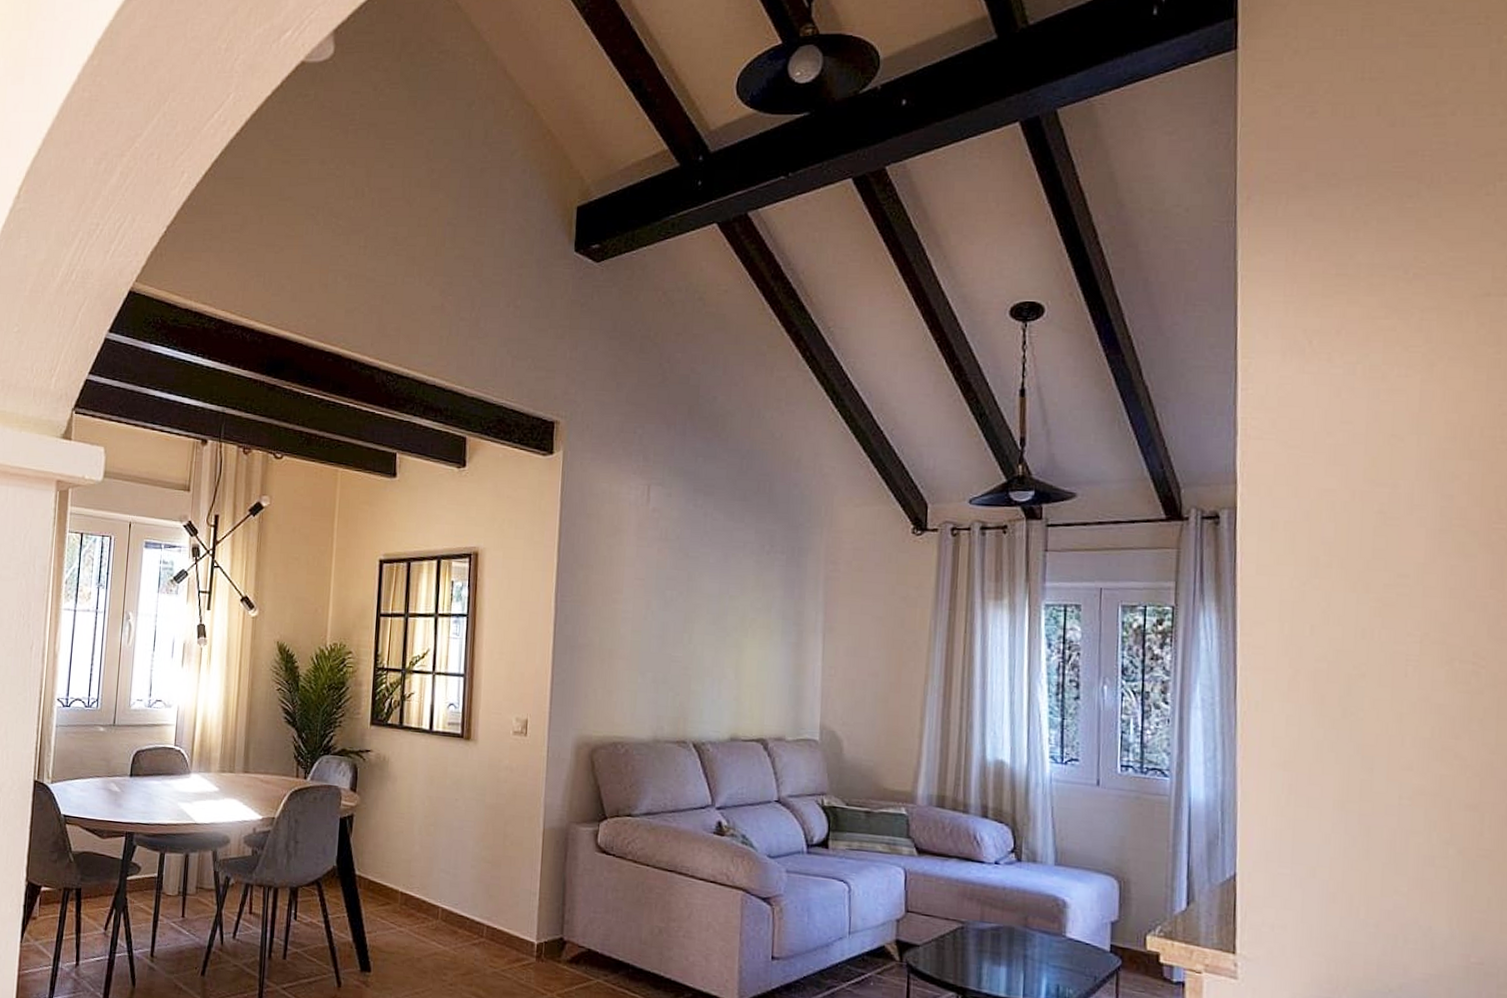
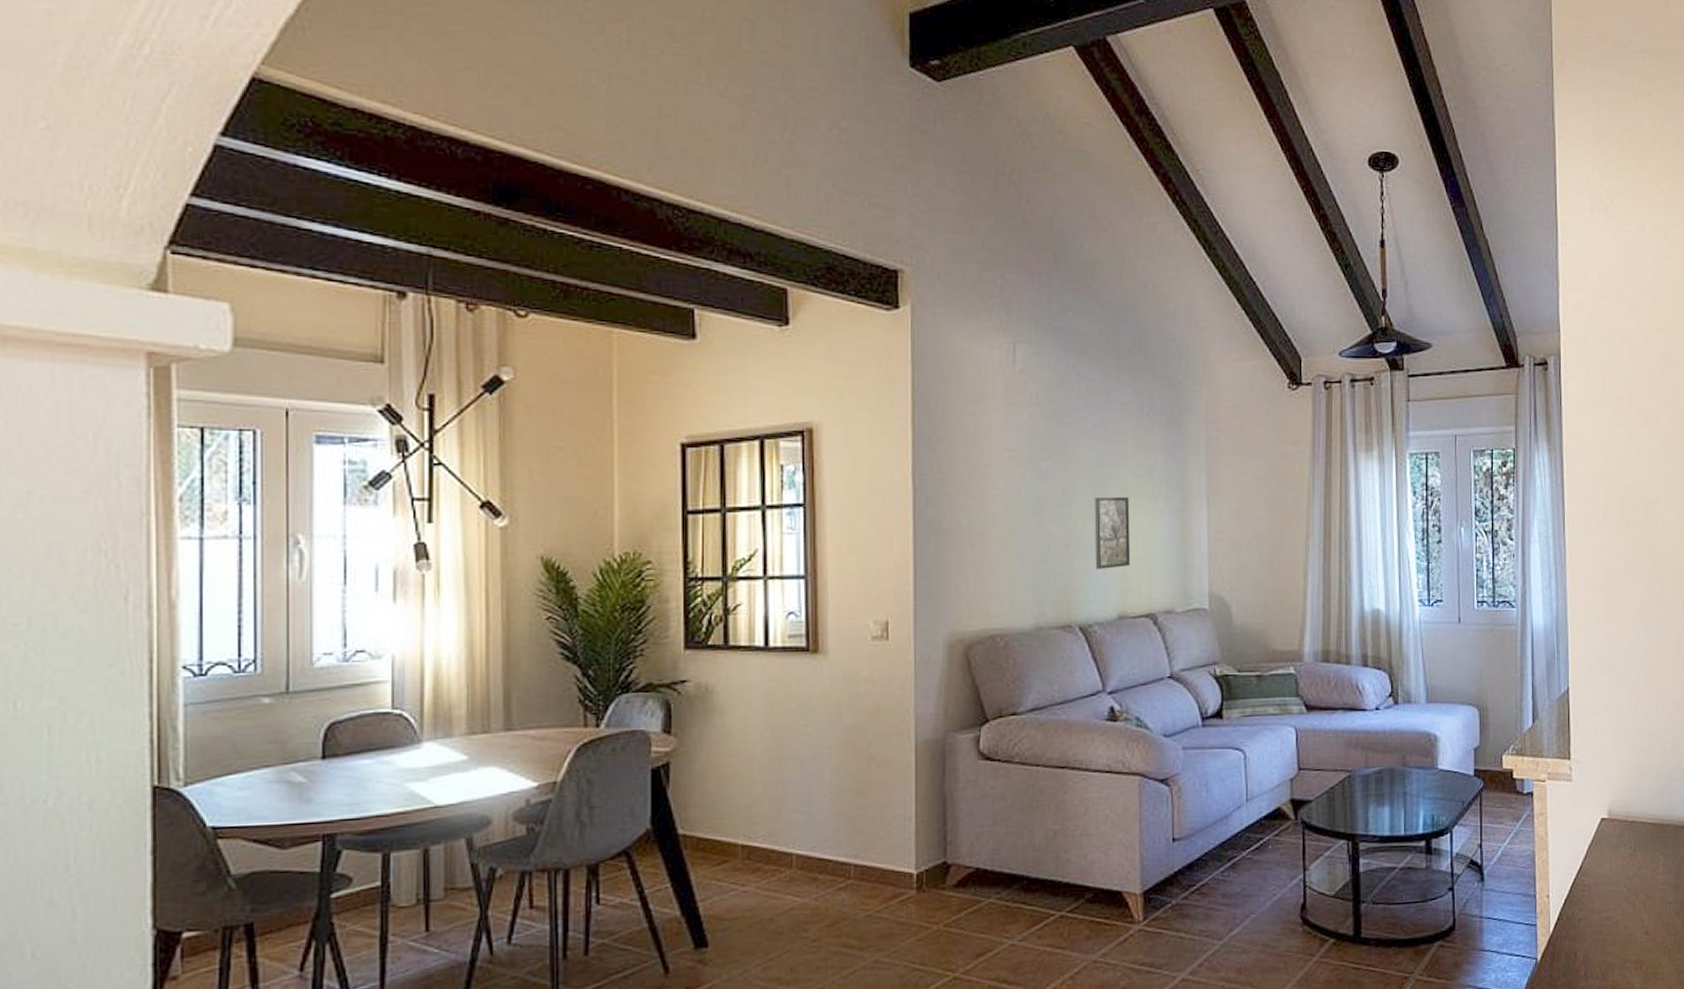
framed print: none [711,626,747,693] -> present [1094,496,1131,569]

